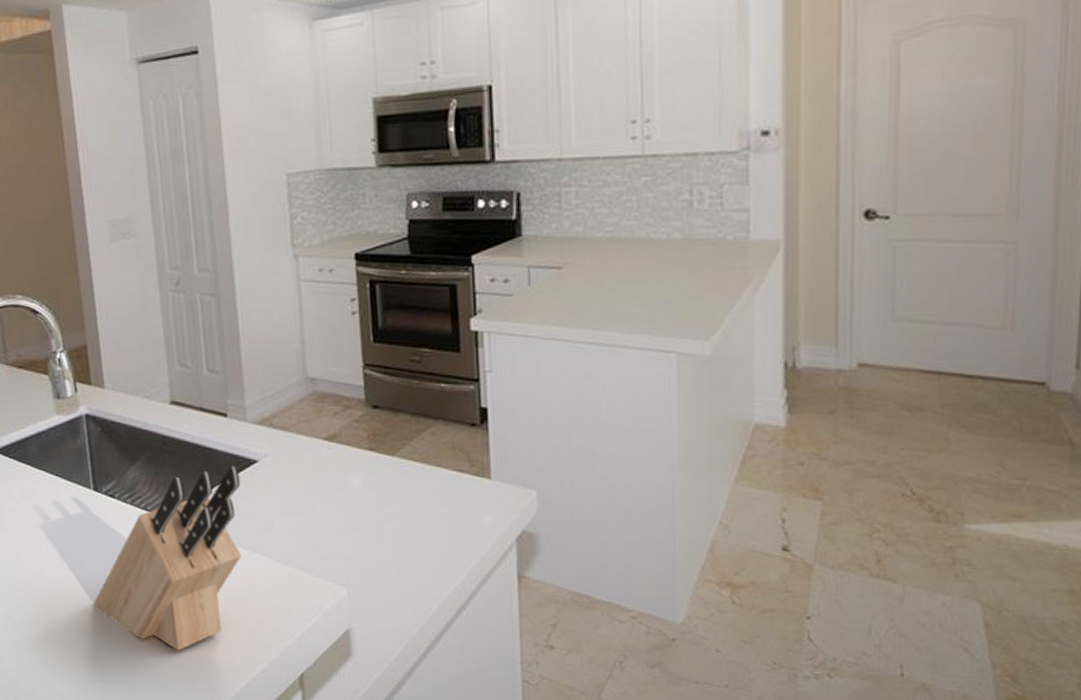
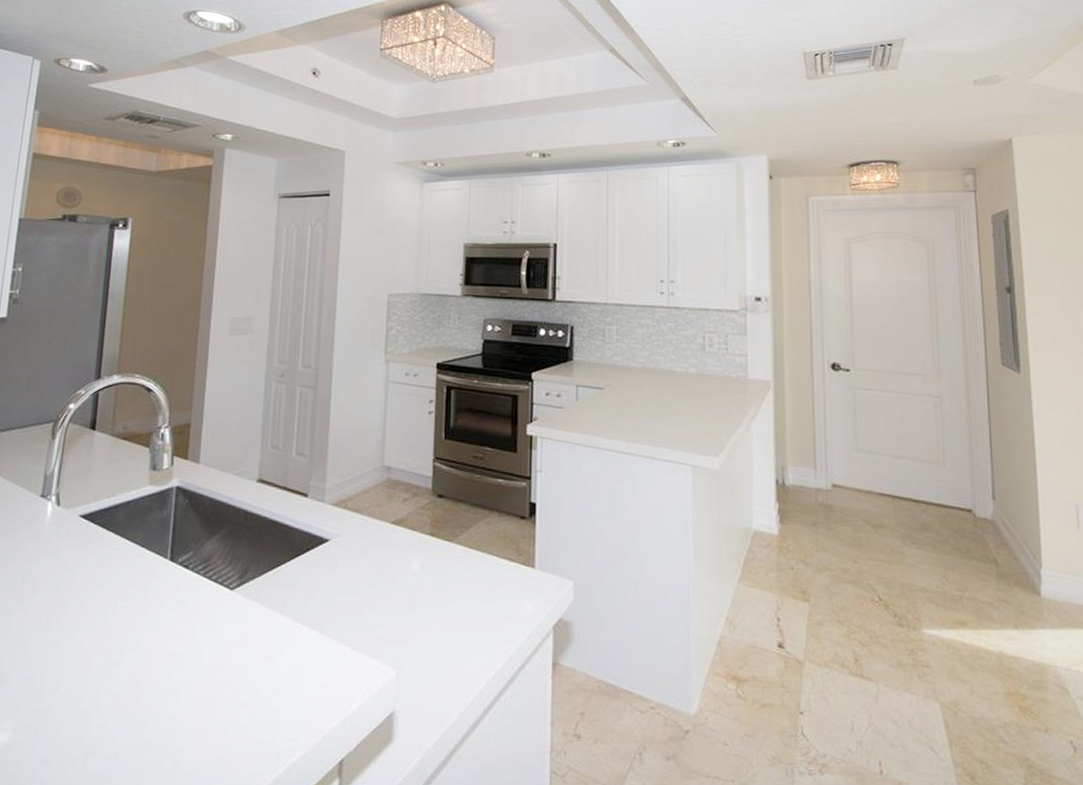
knife block: present [93,465,242,651] -> none [146,543,311,732]

